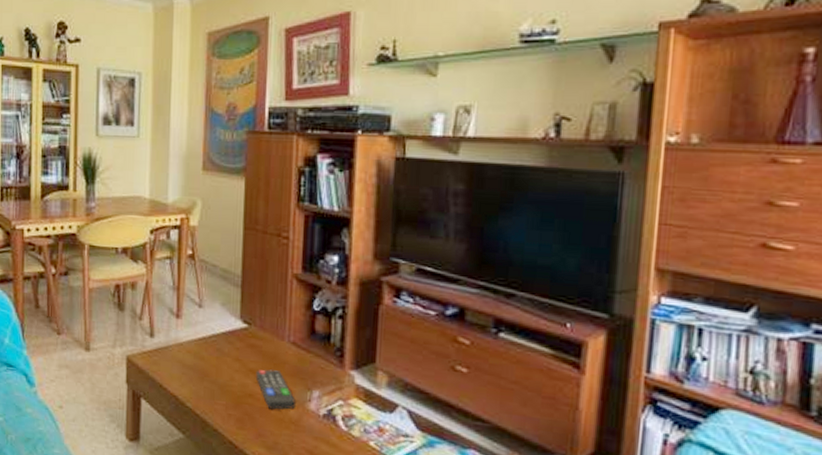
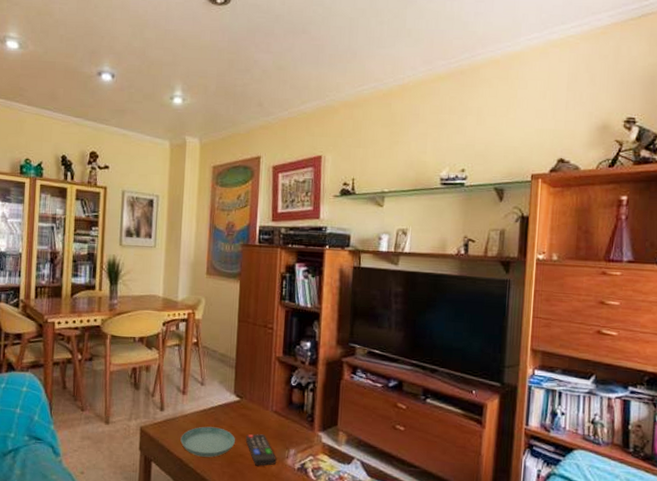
saucer: none [175,358,243,396] -> present [180,426,235,458]

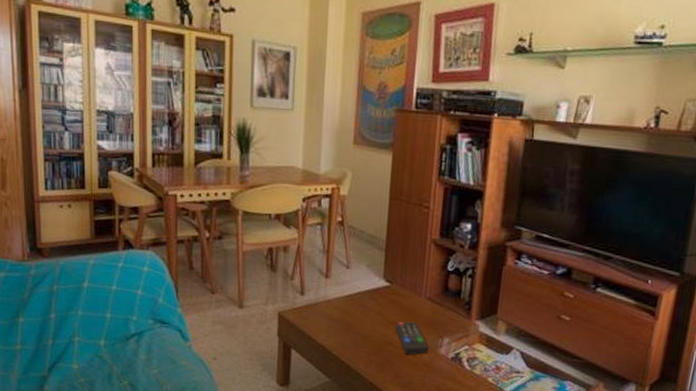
saucer: present [180,426,235,458] -> none [323,312,384,345]

